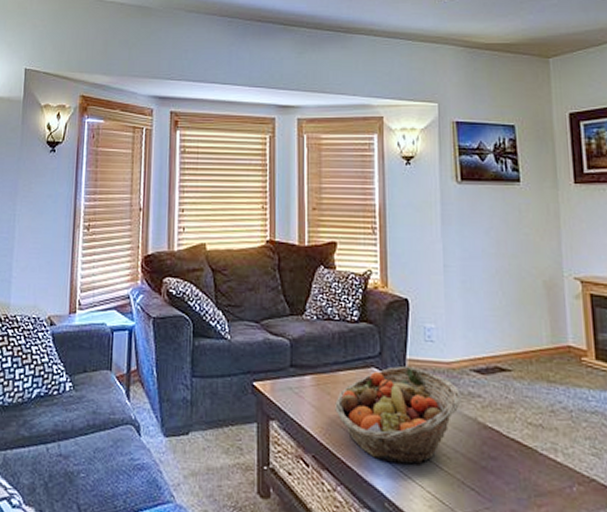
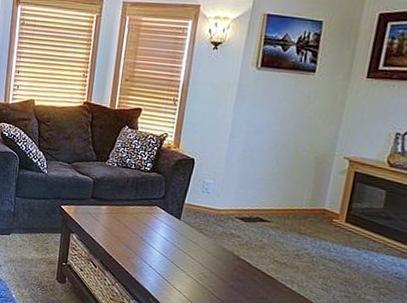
fruit basket: present [335,366,461,465] -> none [121,207,224,278]

